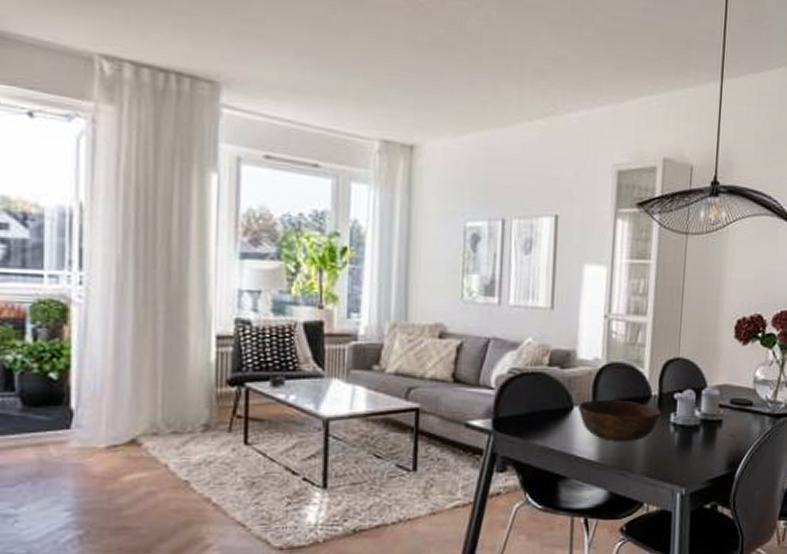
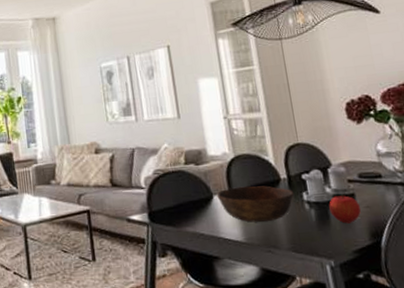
fruit: none [694,419,724,451] -> present [329,194,361,224]

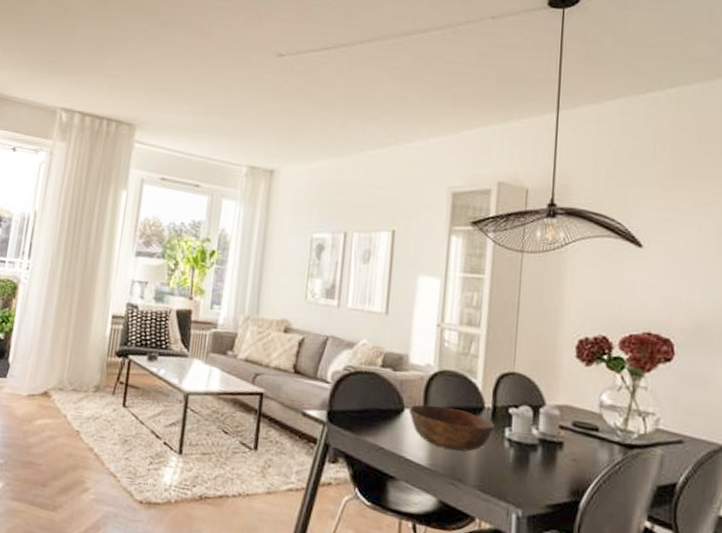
fruit: present [329,194,361,224] -> none [531,439,566,474]

